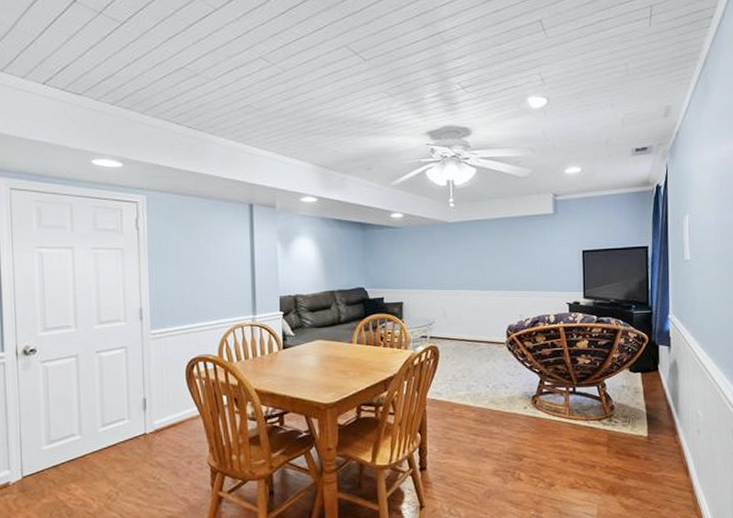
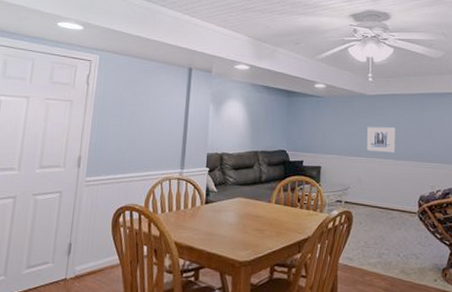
wall art: none [449,256,482,284] -> present [366,127,396,154]

